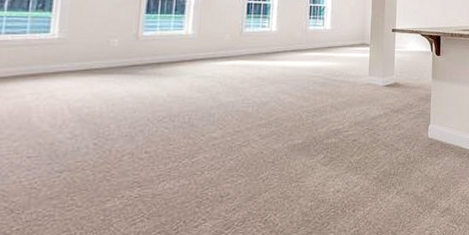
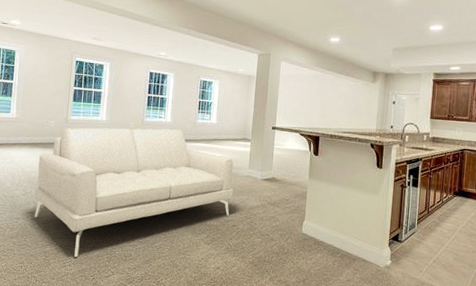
sofa: none [87,39,353,209] -> present [34,128,234,257]

